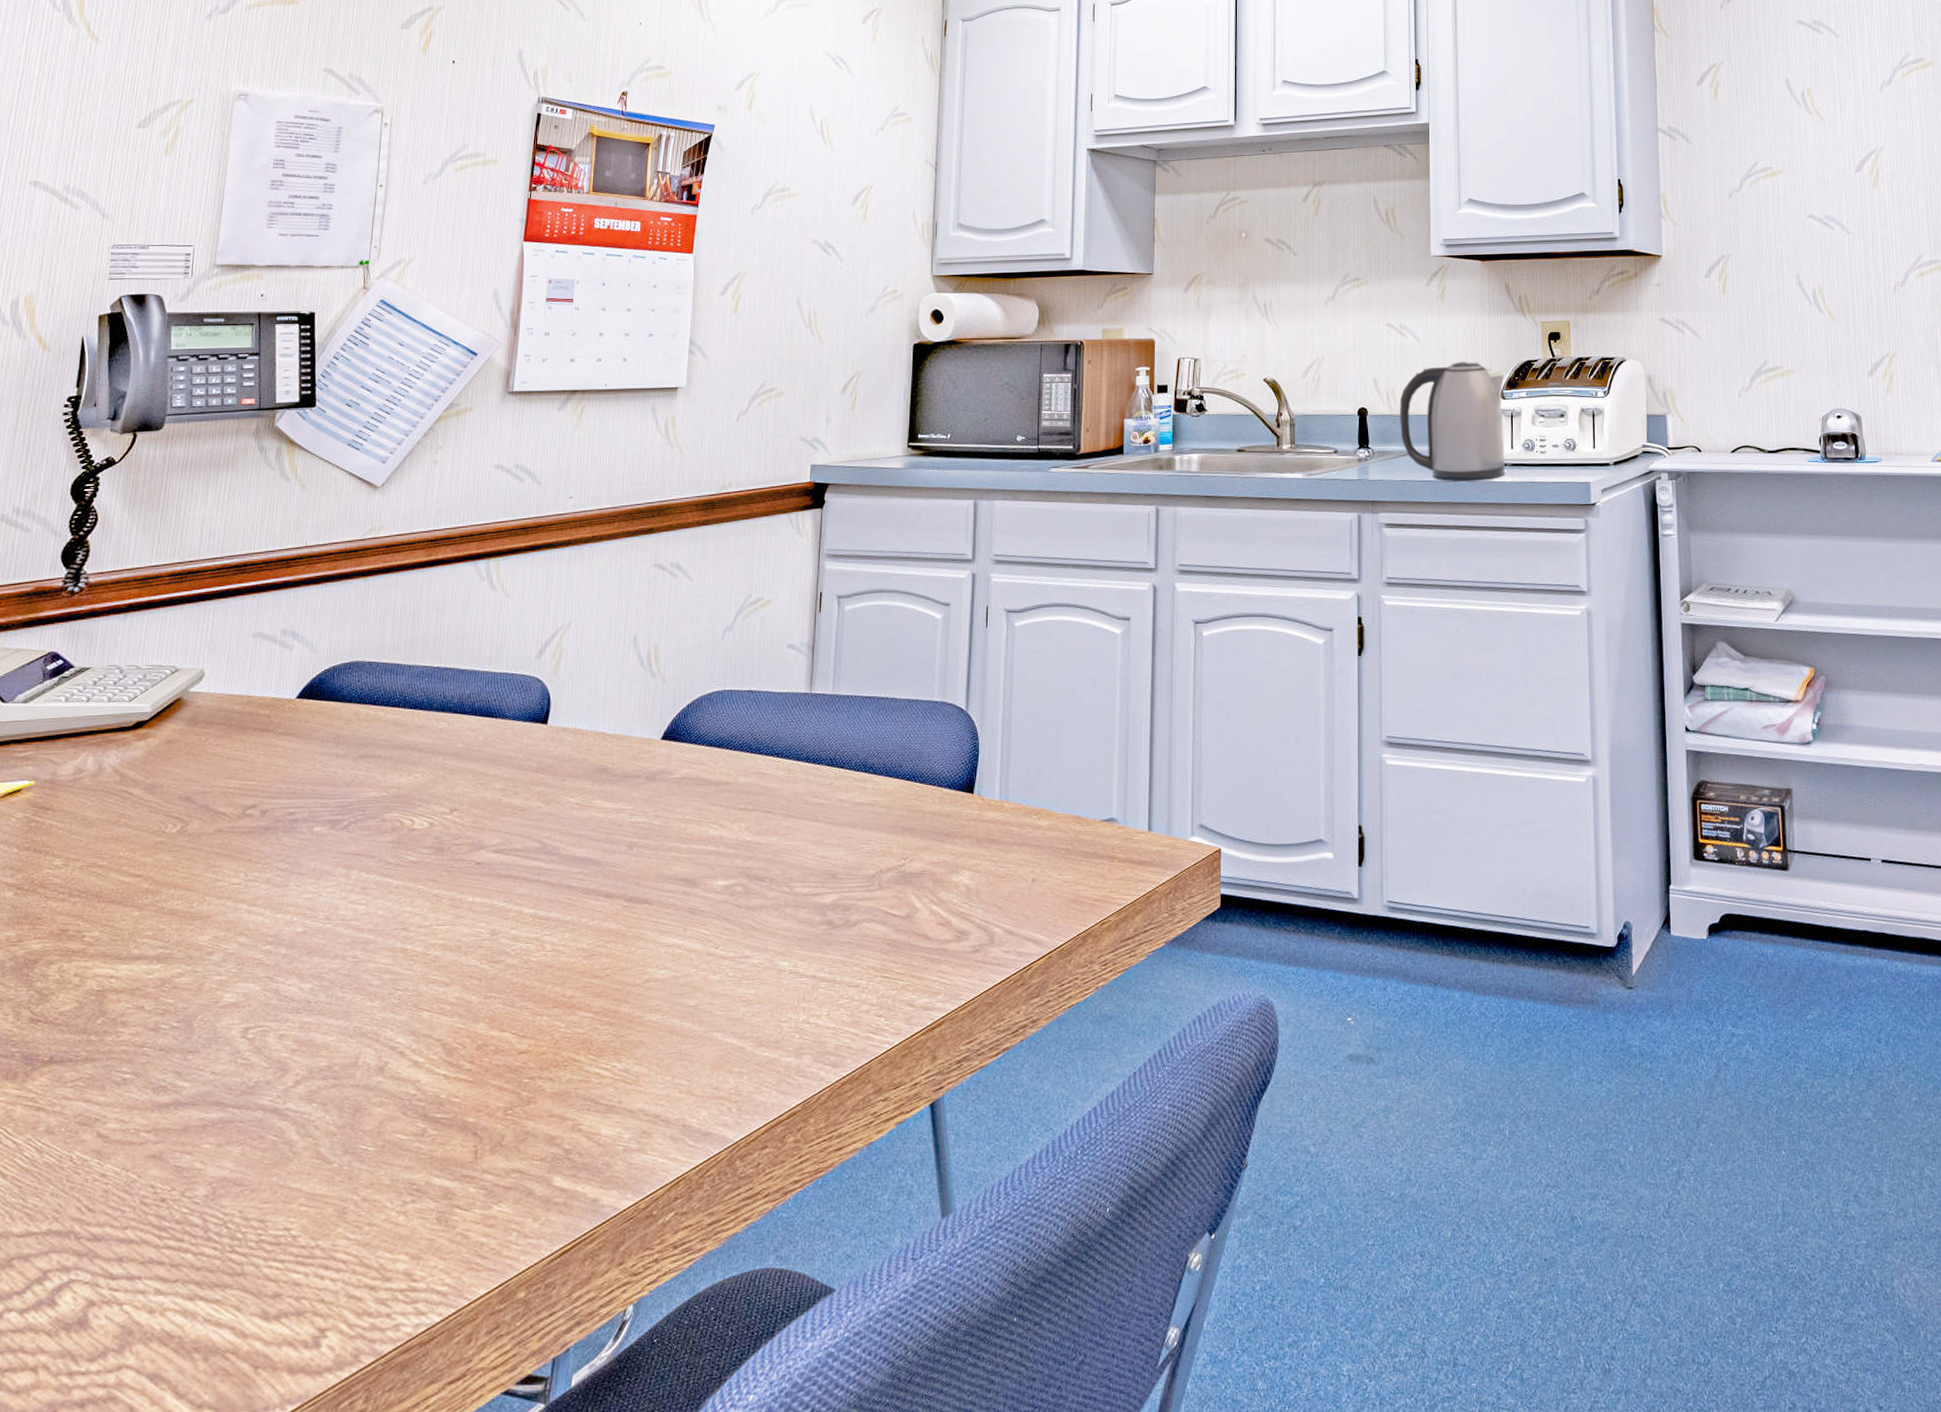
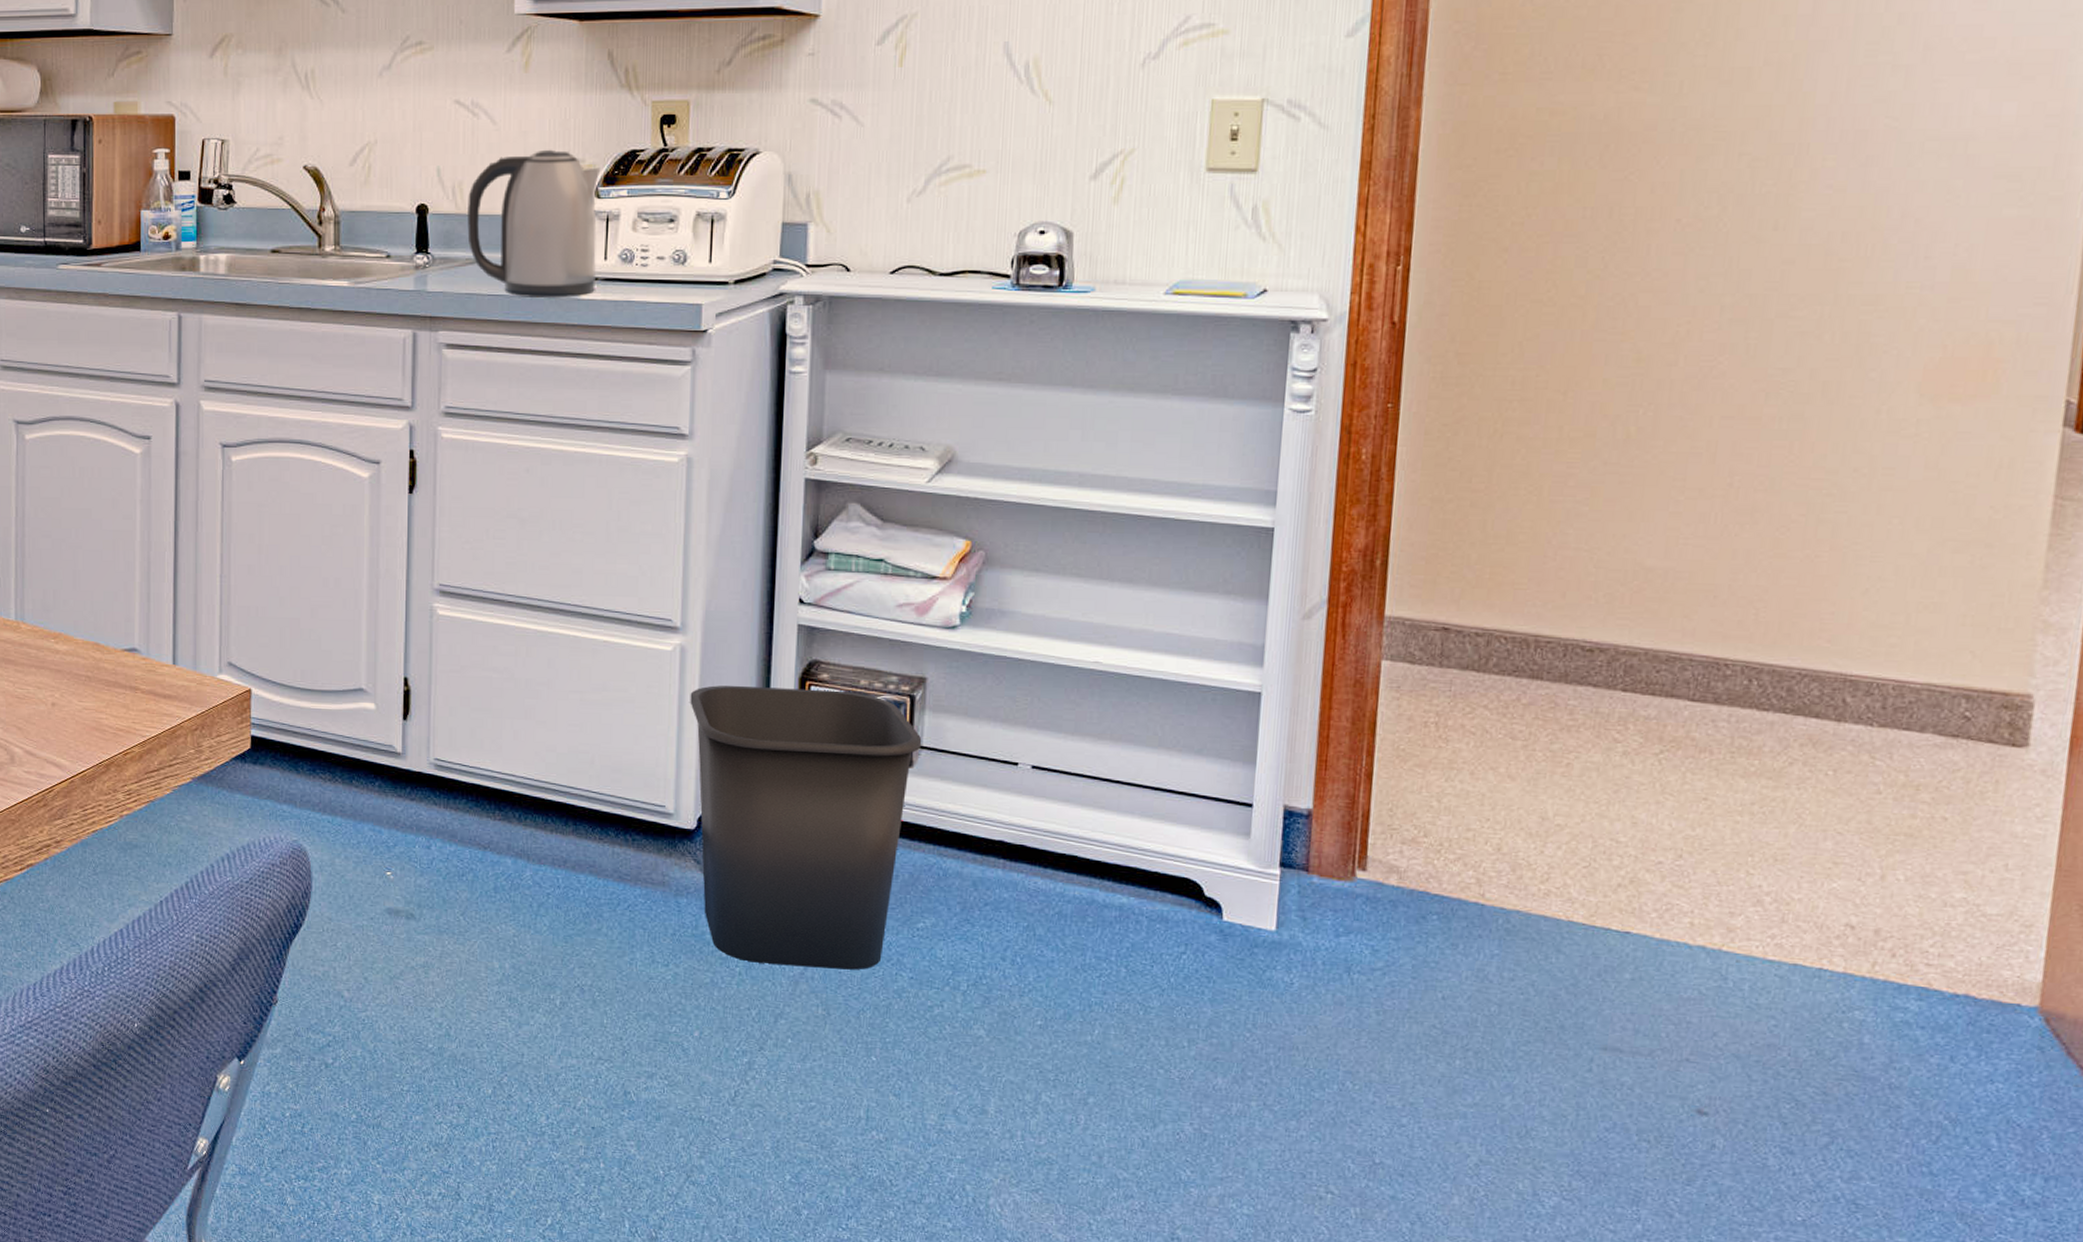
waste bin: none [1603,806,1794,1070] -> present [690,685,922,970]

